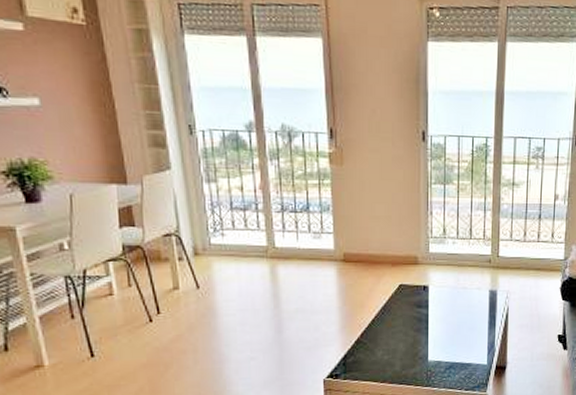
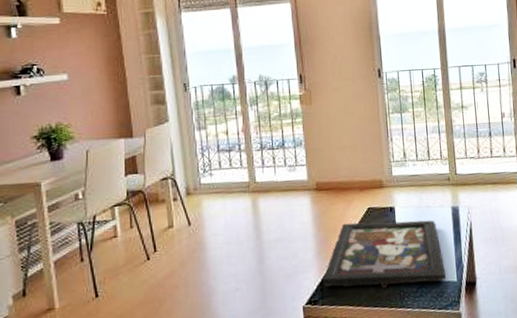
board game: none [346,298,477,366] -> present [323,220,447,288]

